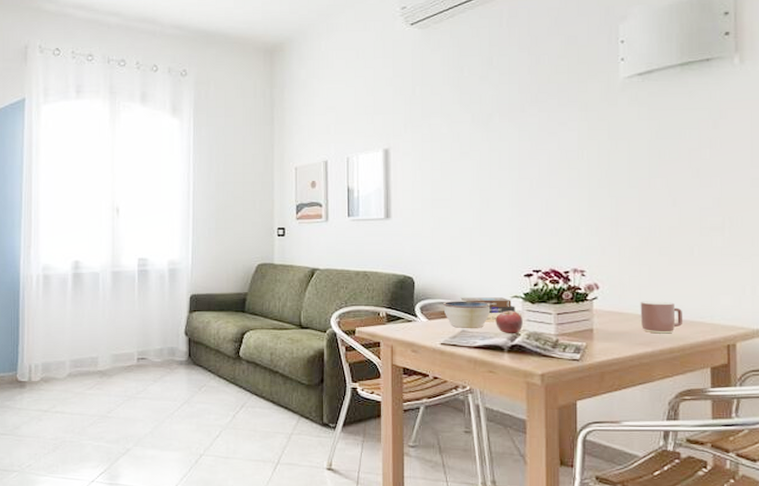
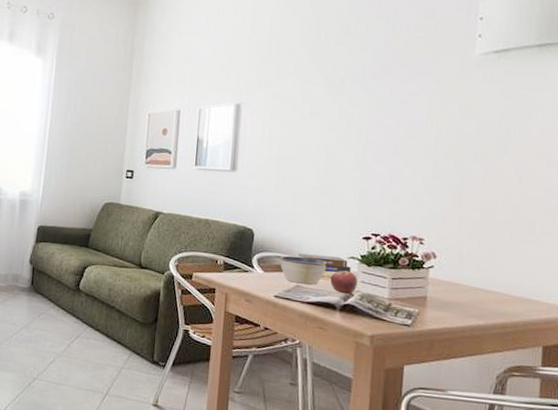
mug: present [640,301,683,334] -> none [475,274,519,309]

